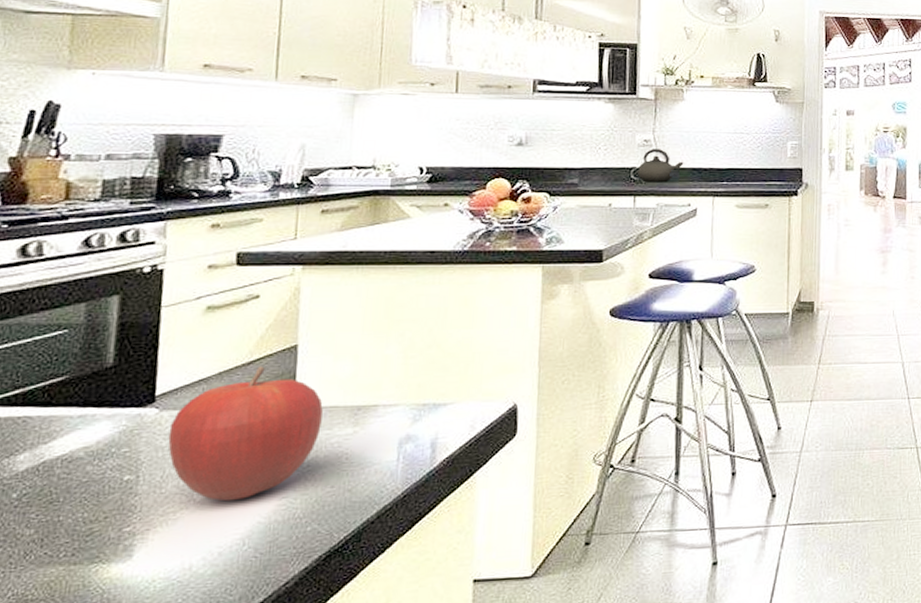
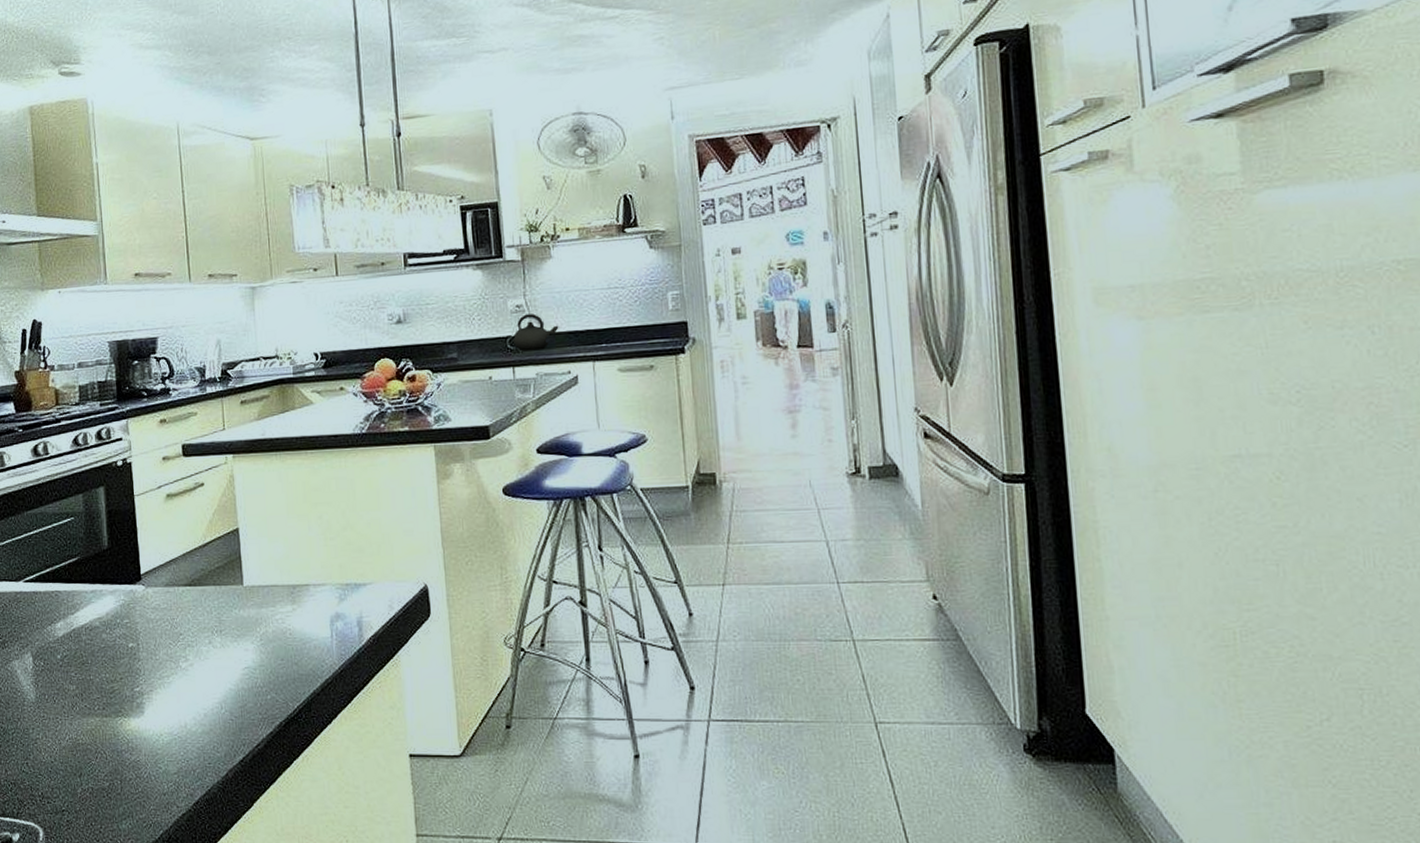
fruit: present [168,366,323,502] -> none [154,548,267,669]

